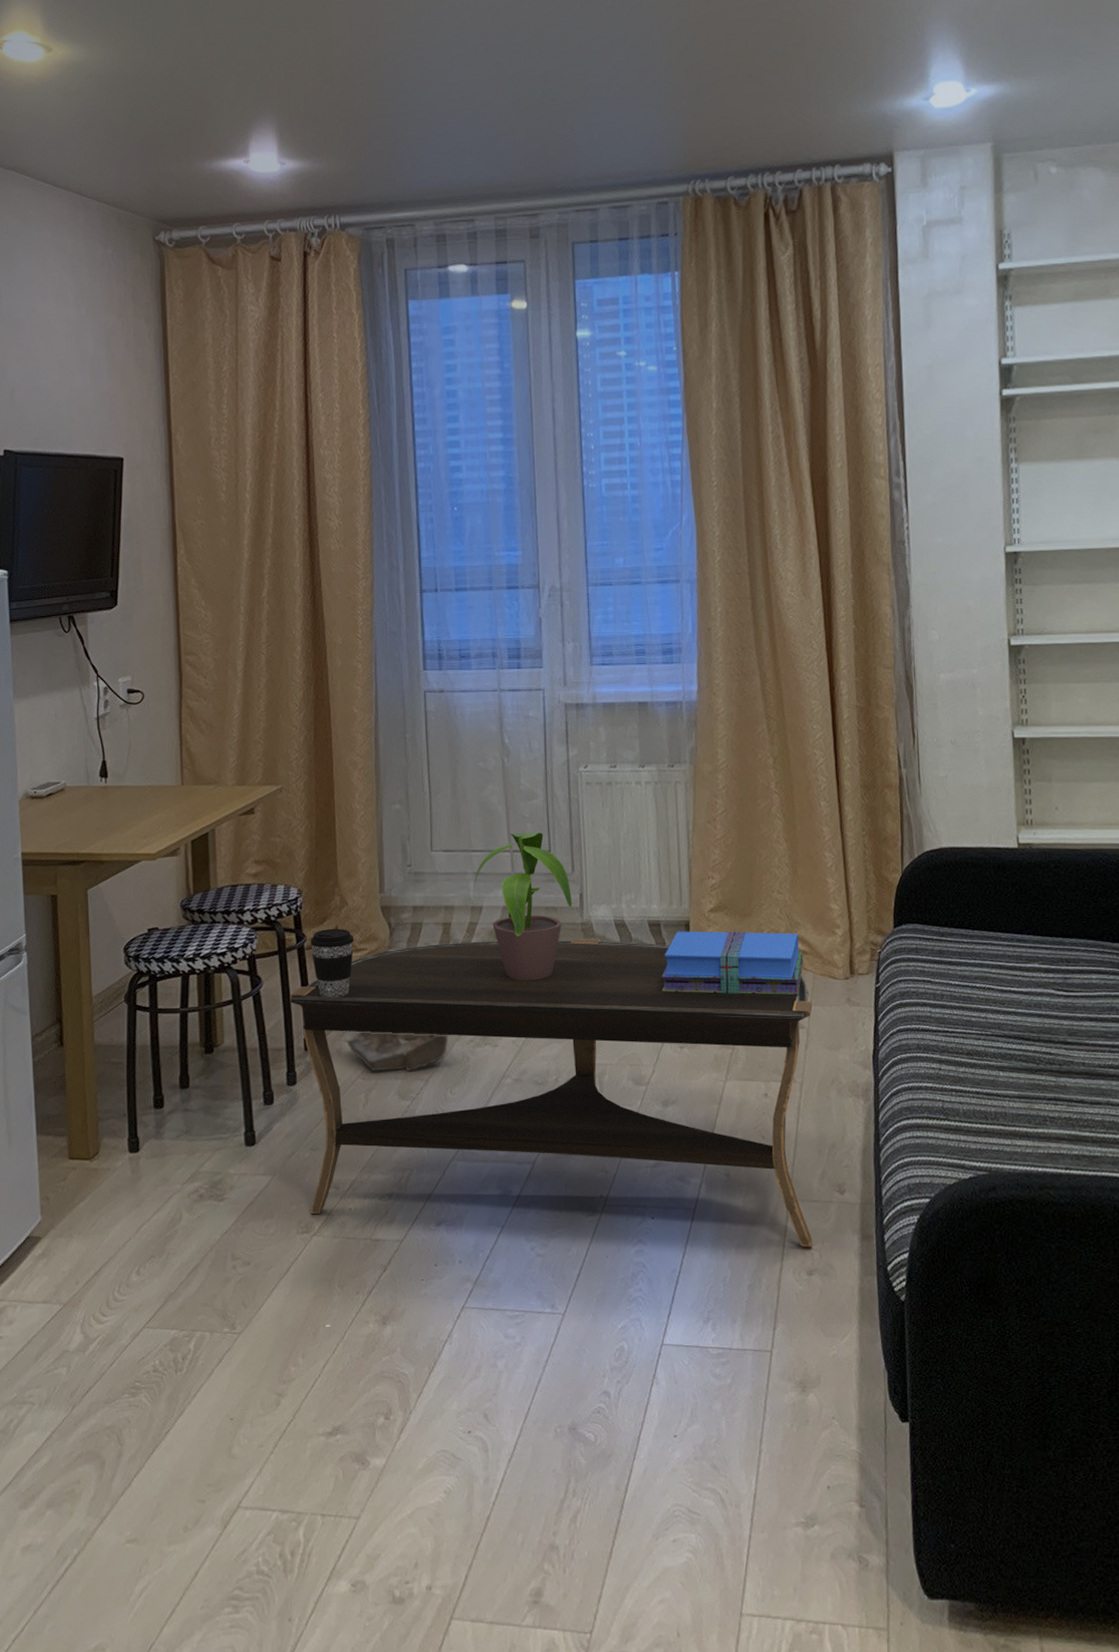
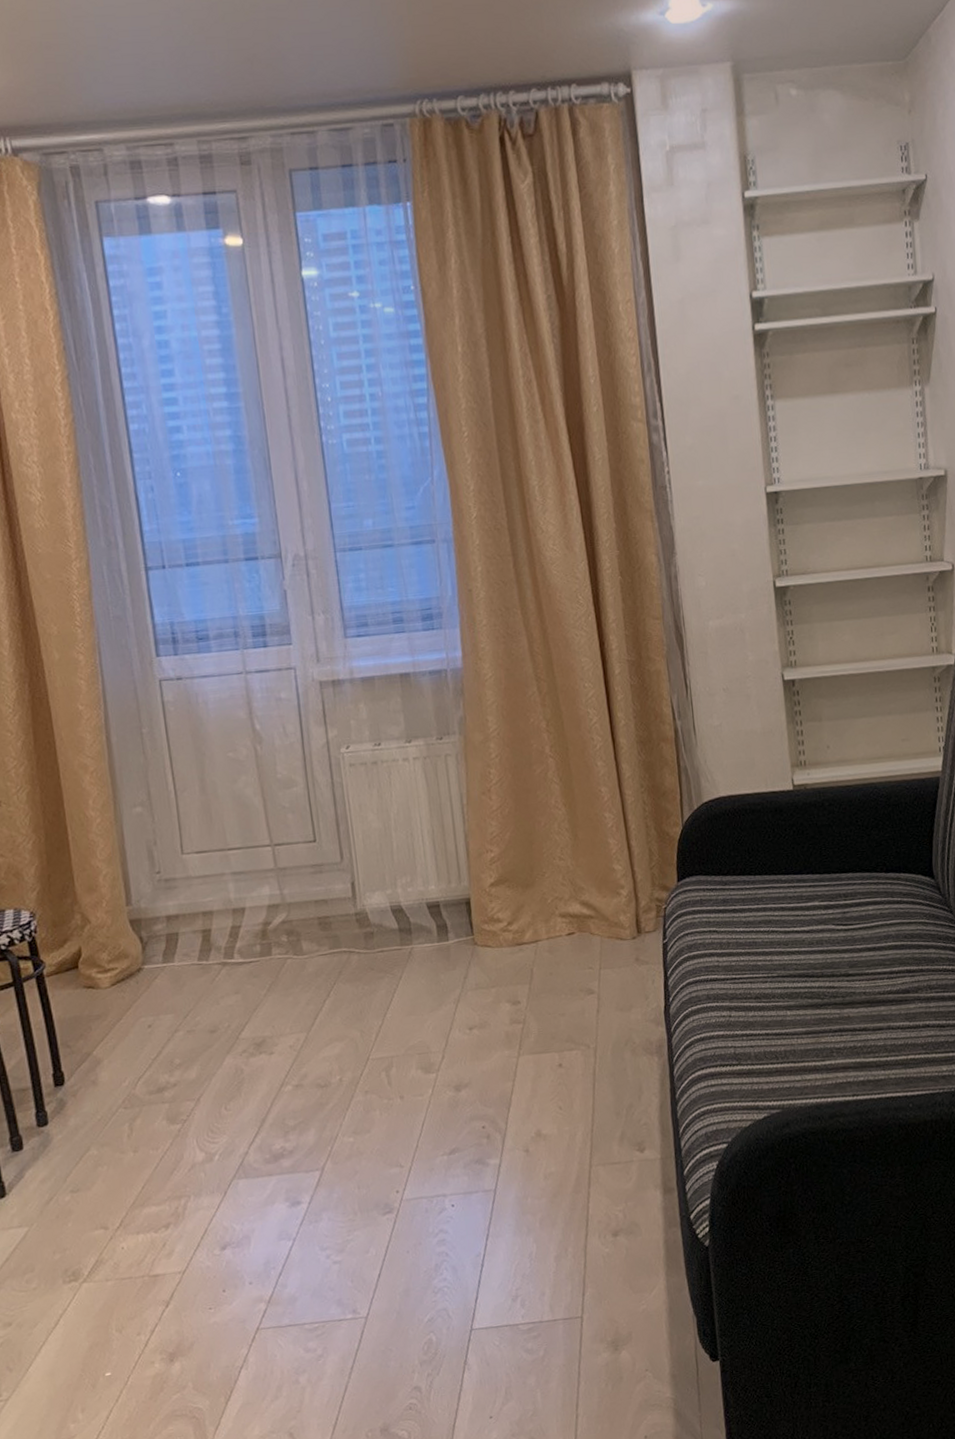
coffee table: present [289,939,813,1247] -> none [31,925,617,1260]
coffee cup: present [310,928,354,998] -> none [50,949,102,1027]
cardboard box: present [336,1031,449,1072] -> none [90,1048,219,1098]
potted plant: present [470,833,573,981] -> none [231,822,345,982]
books: present [661,931,803,996] -> none [444,898,590,975]

